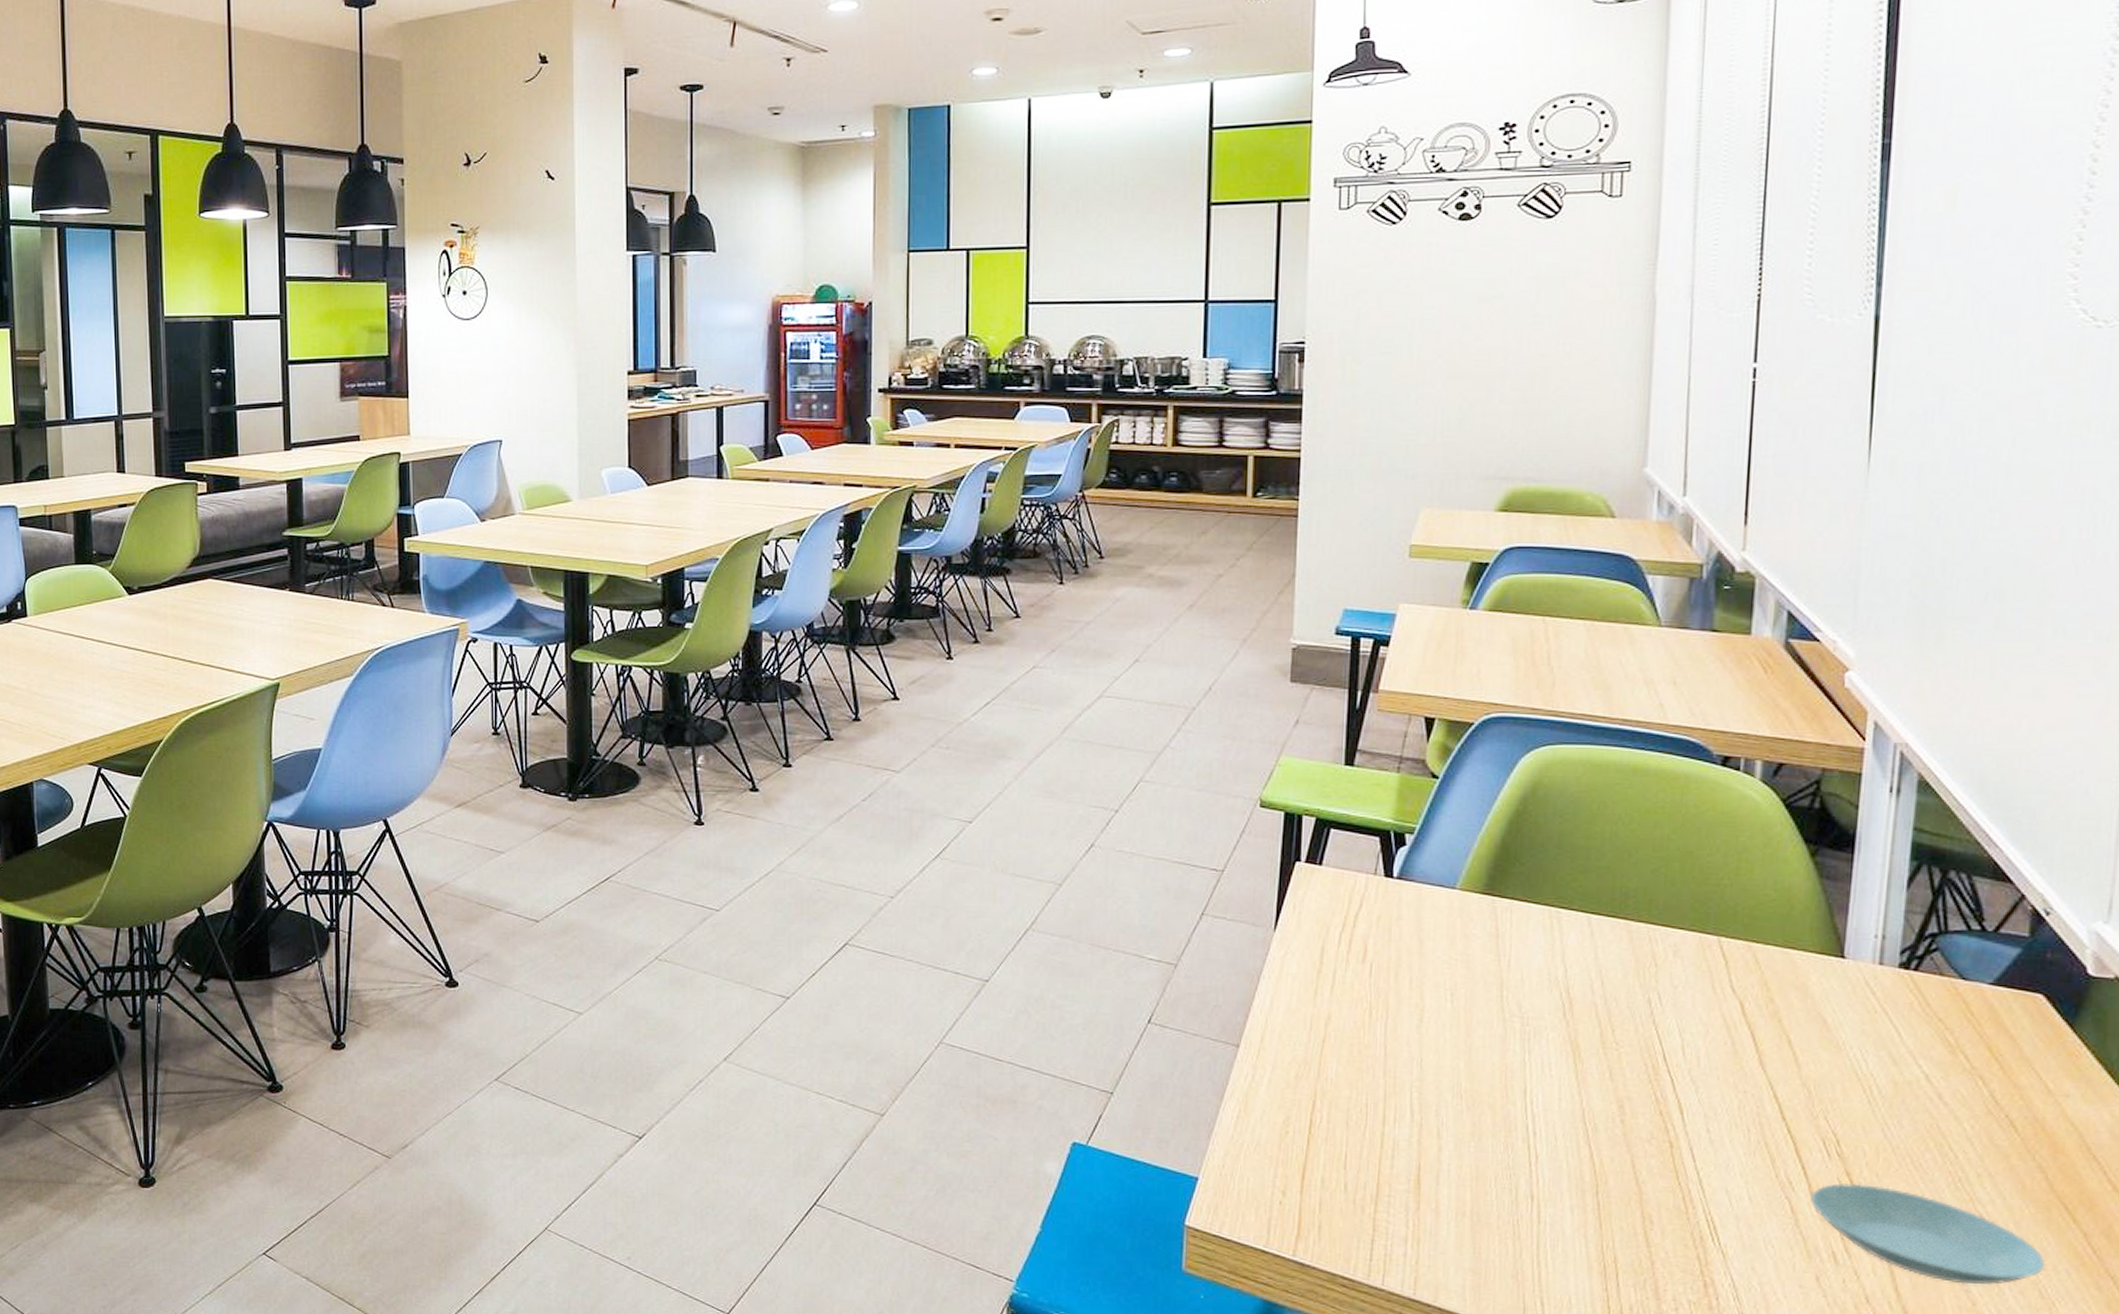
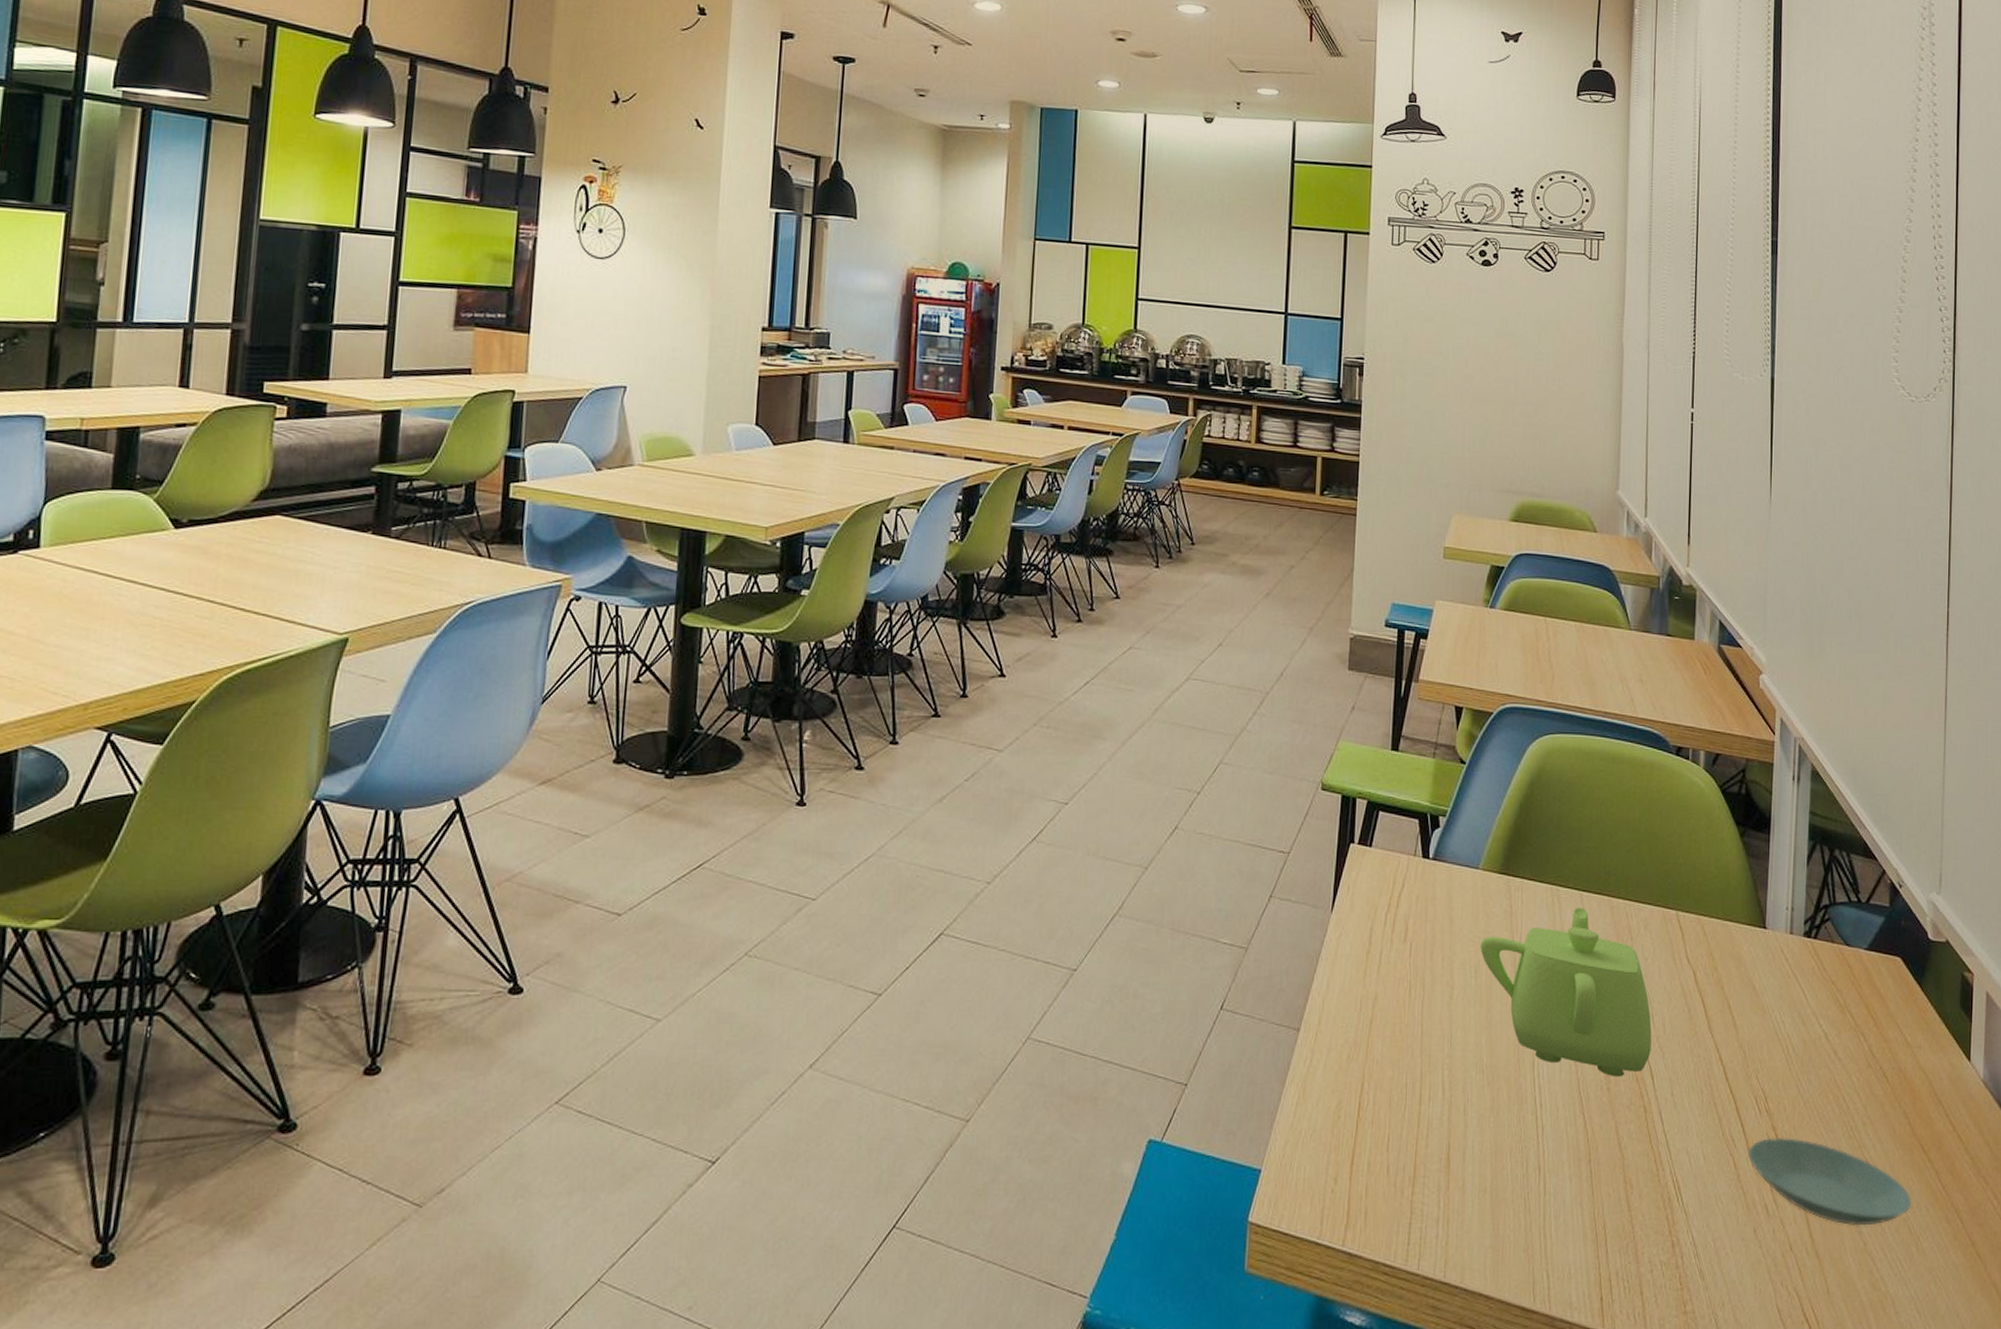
teapot: none [1457,930,1682,1110] -> present [1480,907,1652,1077]

